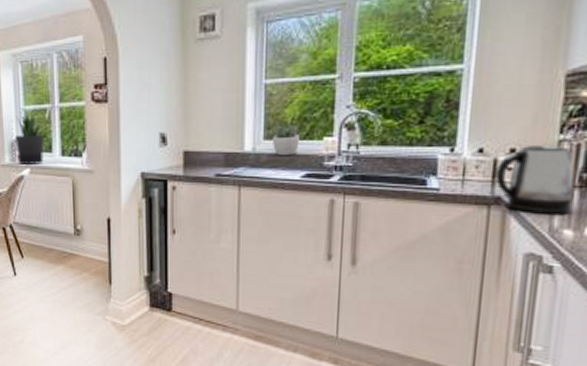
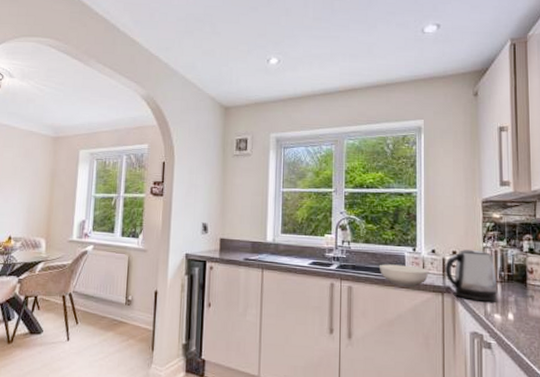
planter: present [15,111,44,164] -> none [84,198,109,242]
succulent plant: present [273,123,300,156] -> none [288,222,307,247]
bowl: none [398,171,472,200] -> present [379,264,429,288]

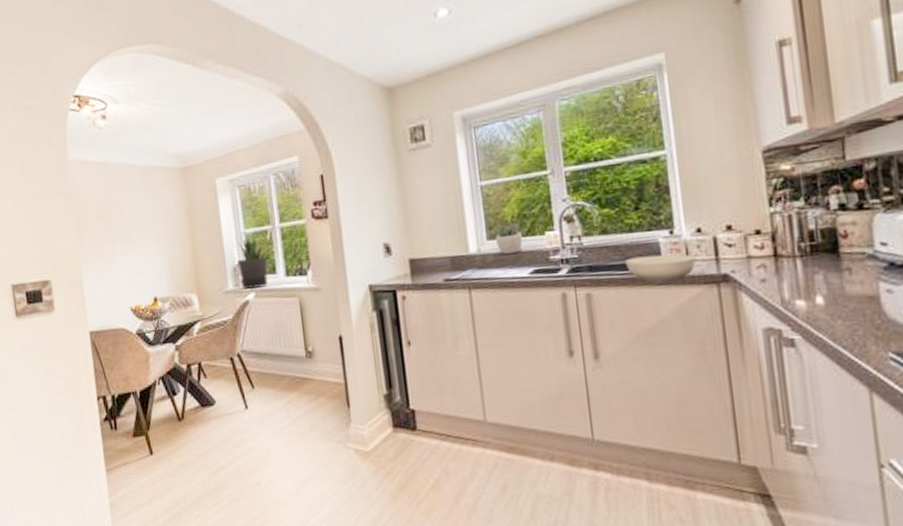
planter: none [84,198,109,242] -> present [237,235,268,289]
succulent plant: none [288,222,307,247] -> present [495,221,523,255]
kettle: present [445,249,498,302] -> none [717,217,799,287]

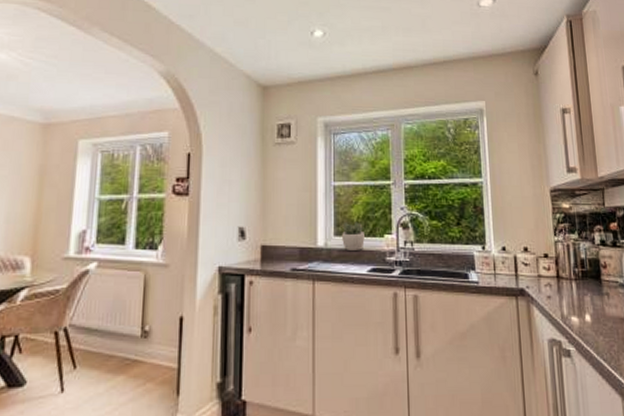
planter: present [237,235,268,289] -> none [84,201,118,257]
bowl: present [624,254,696,283] -> none [446,266,501,292]

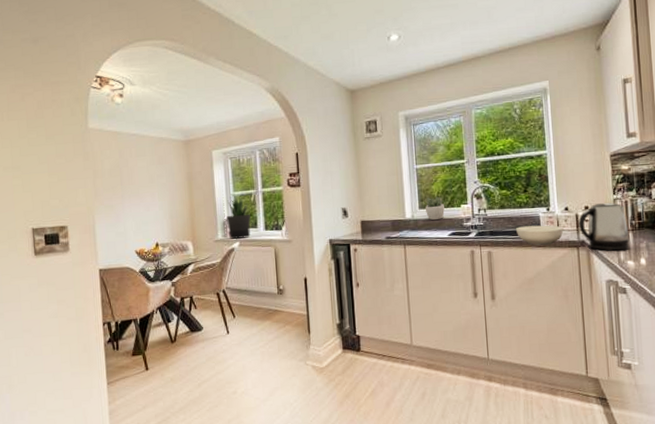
planter: none [84,201,118,257] -> present [226,197,251,239]
bowl: none [446,266,501,292] -> present [515,225,564,246]
kettle: none [517,244,574,303] -> present [578,202,630,251]

